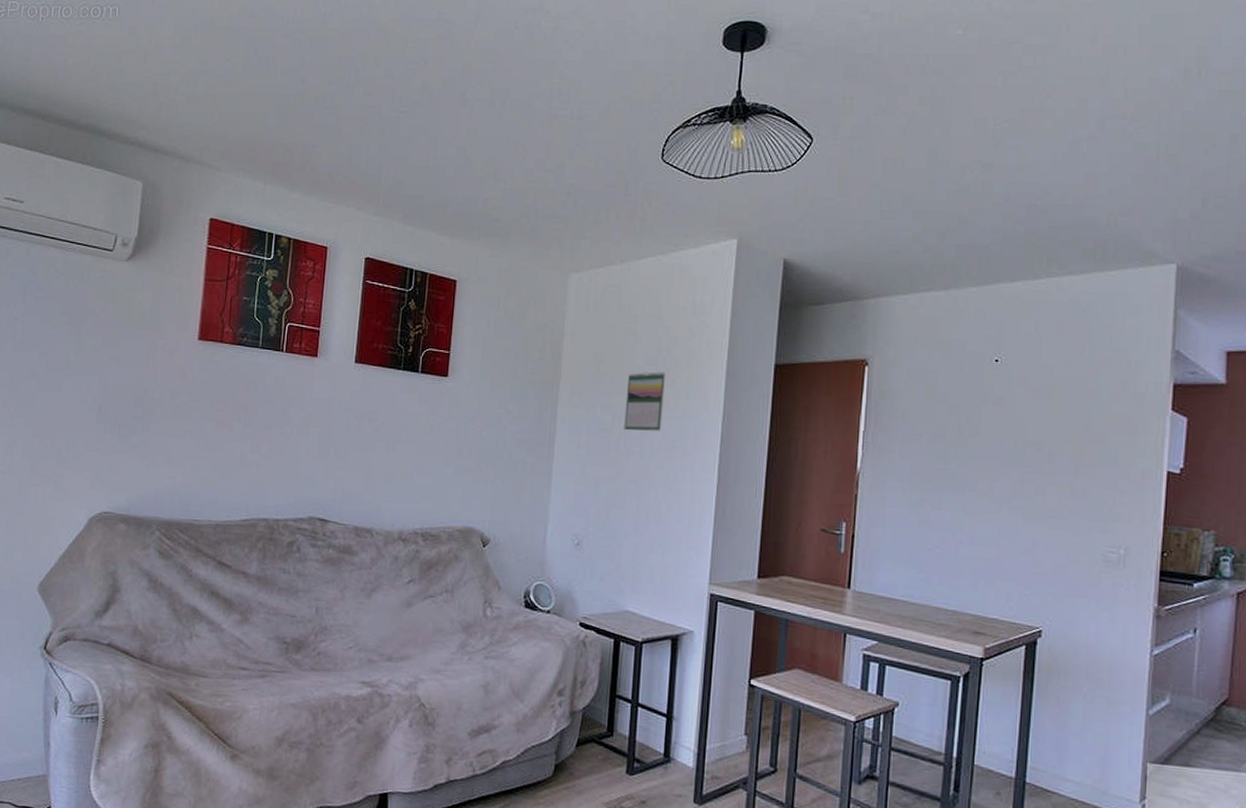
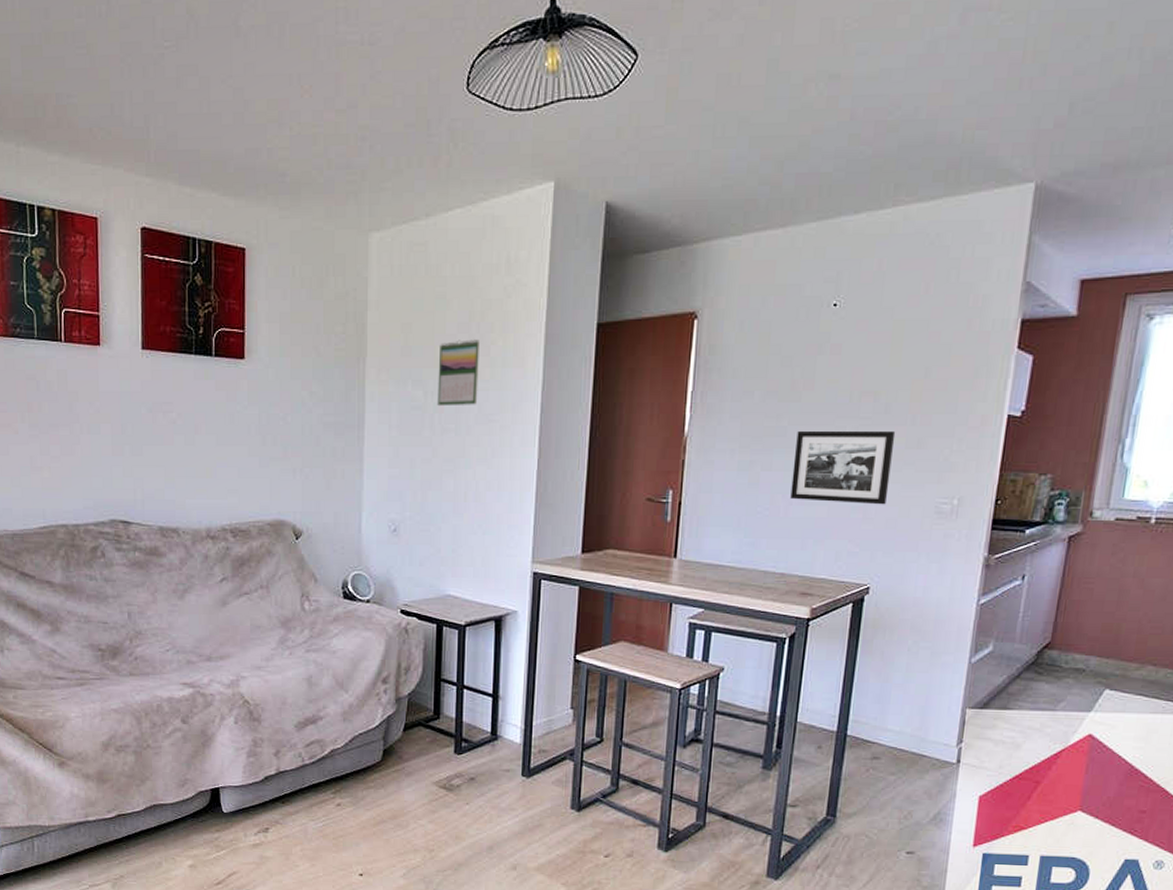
picture frame: none [960,473,1060,550] -> present [790,430,896,505]

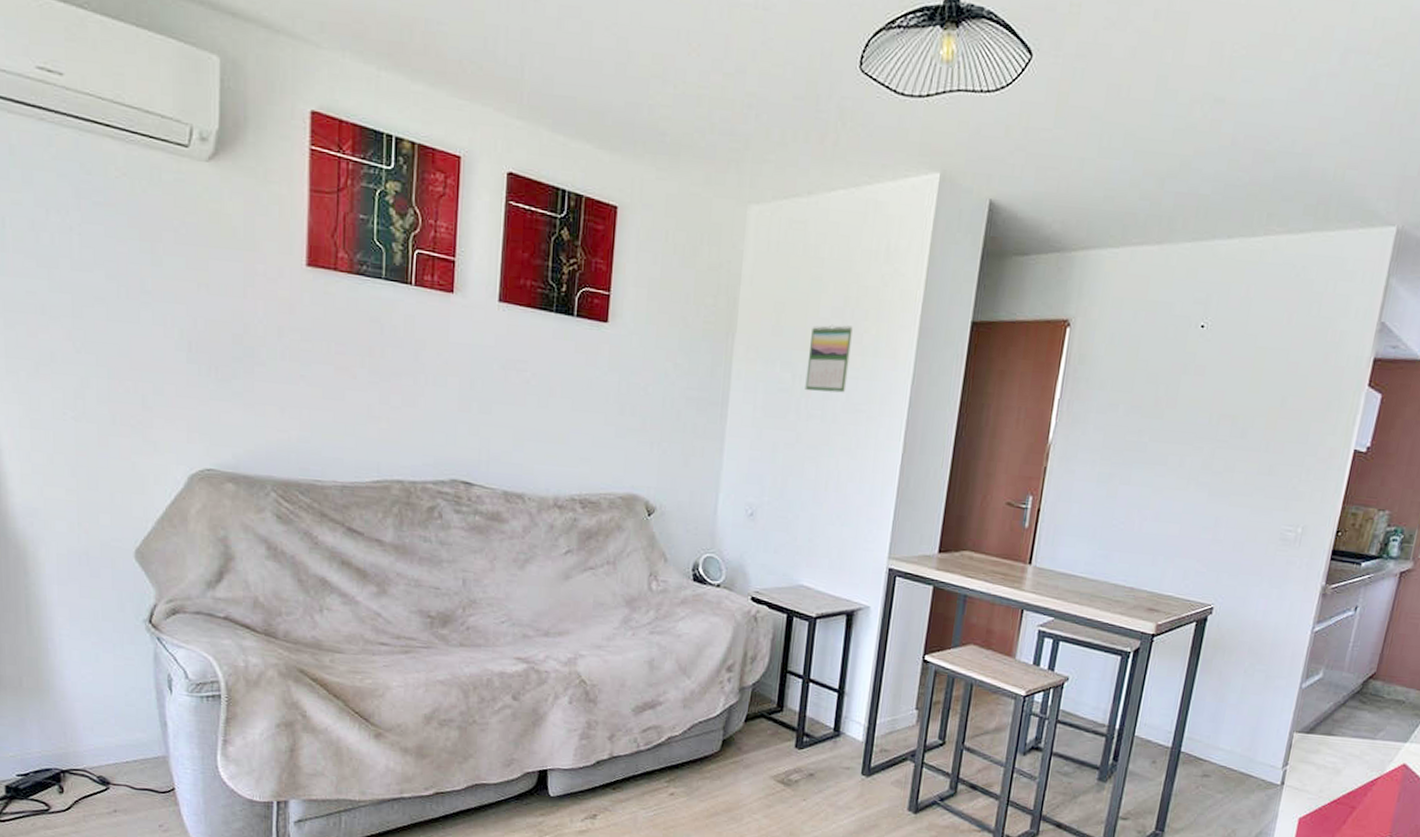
picture frame: present [790,430,896,505] -> none [1145,447,1250,528]

